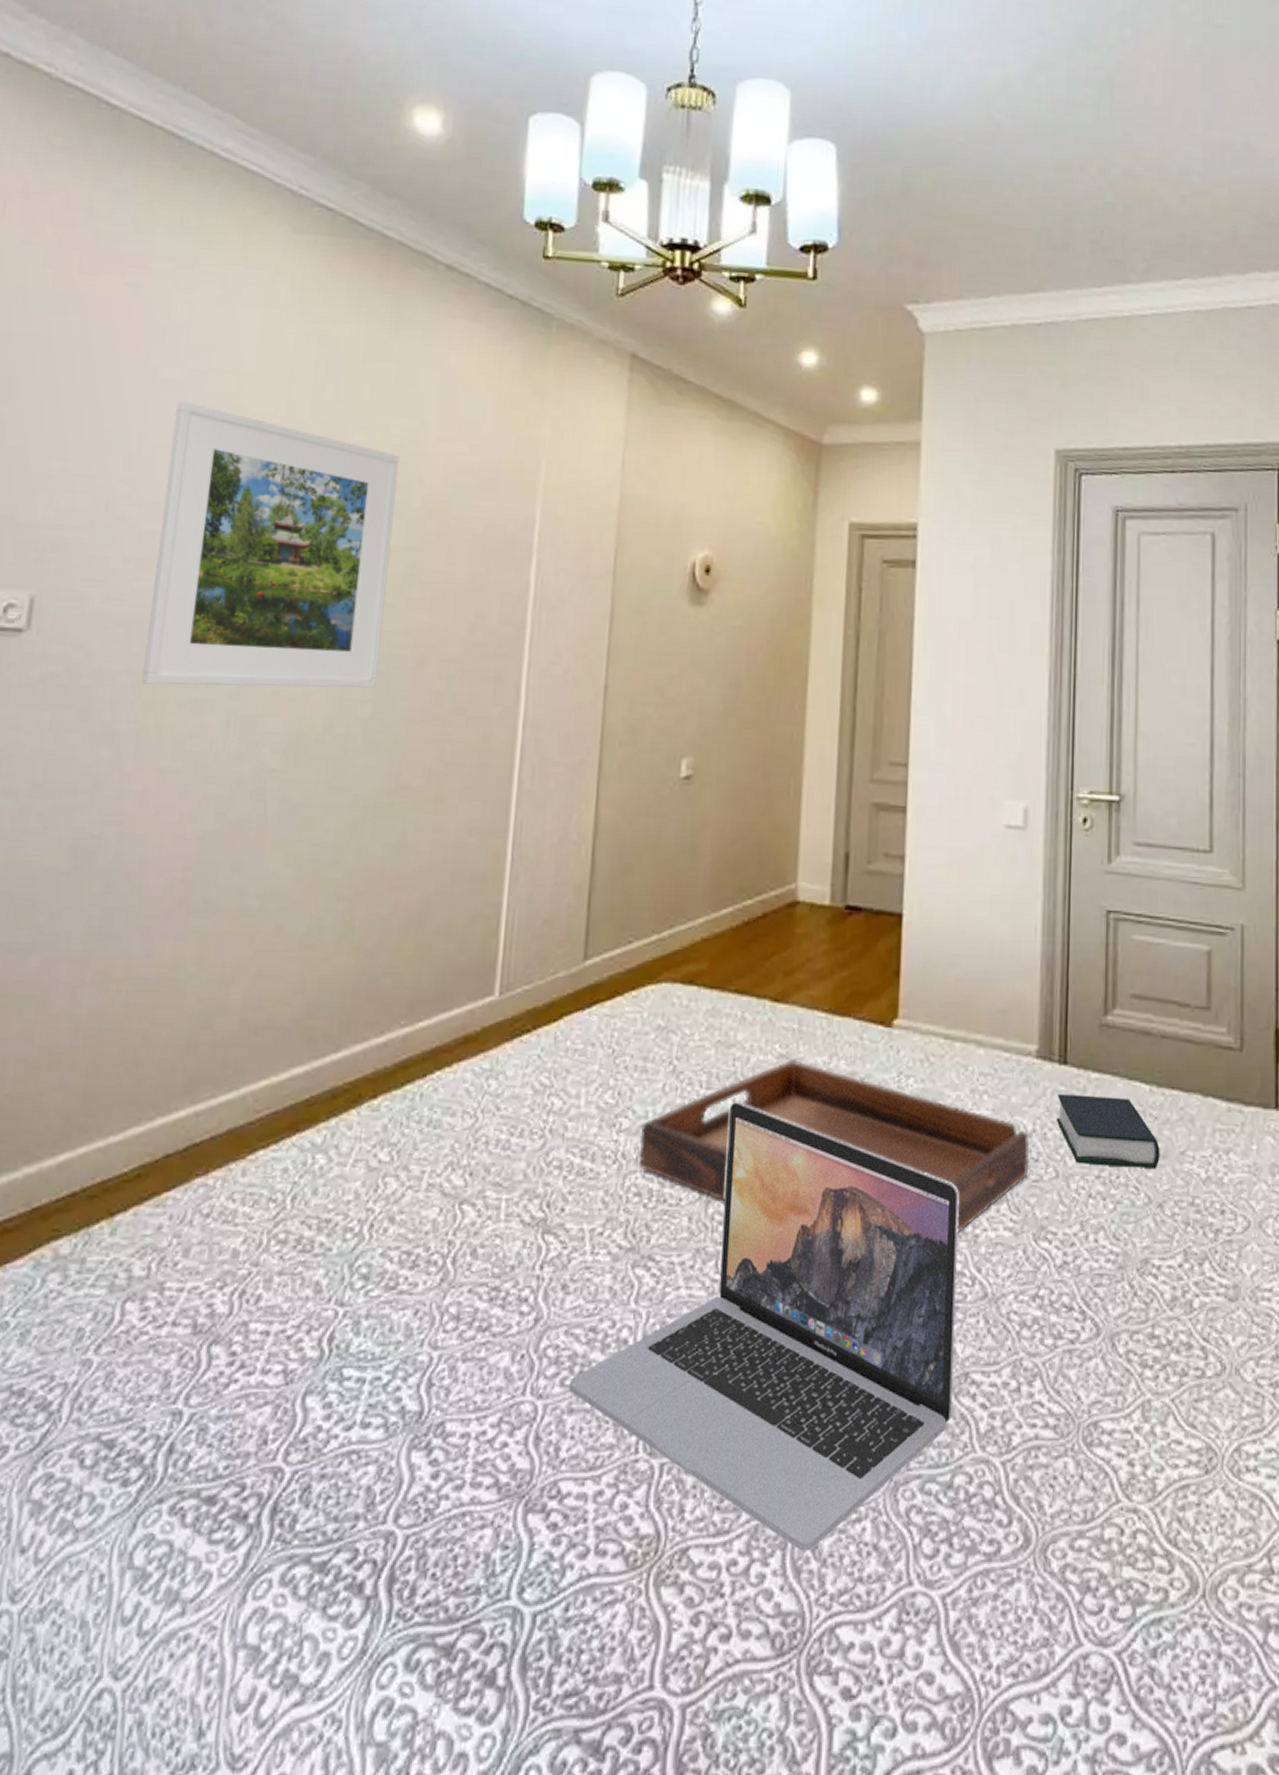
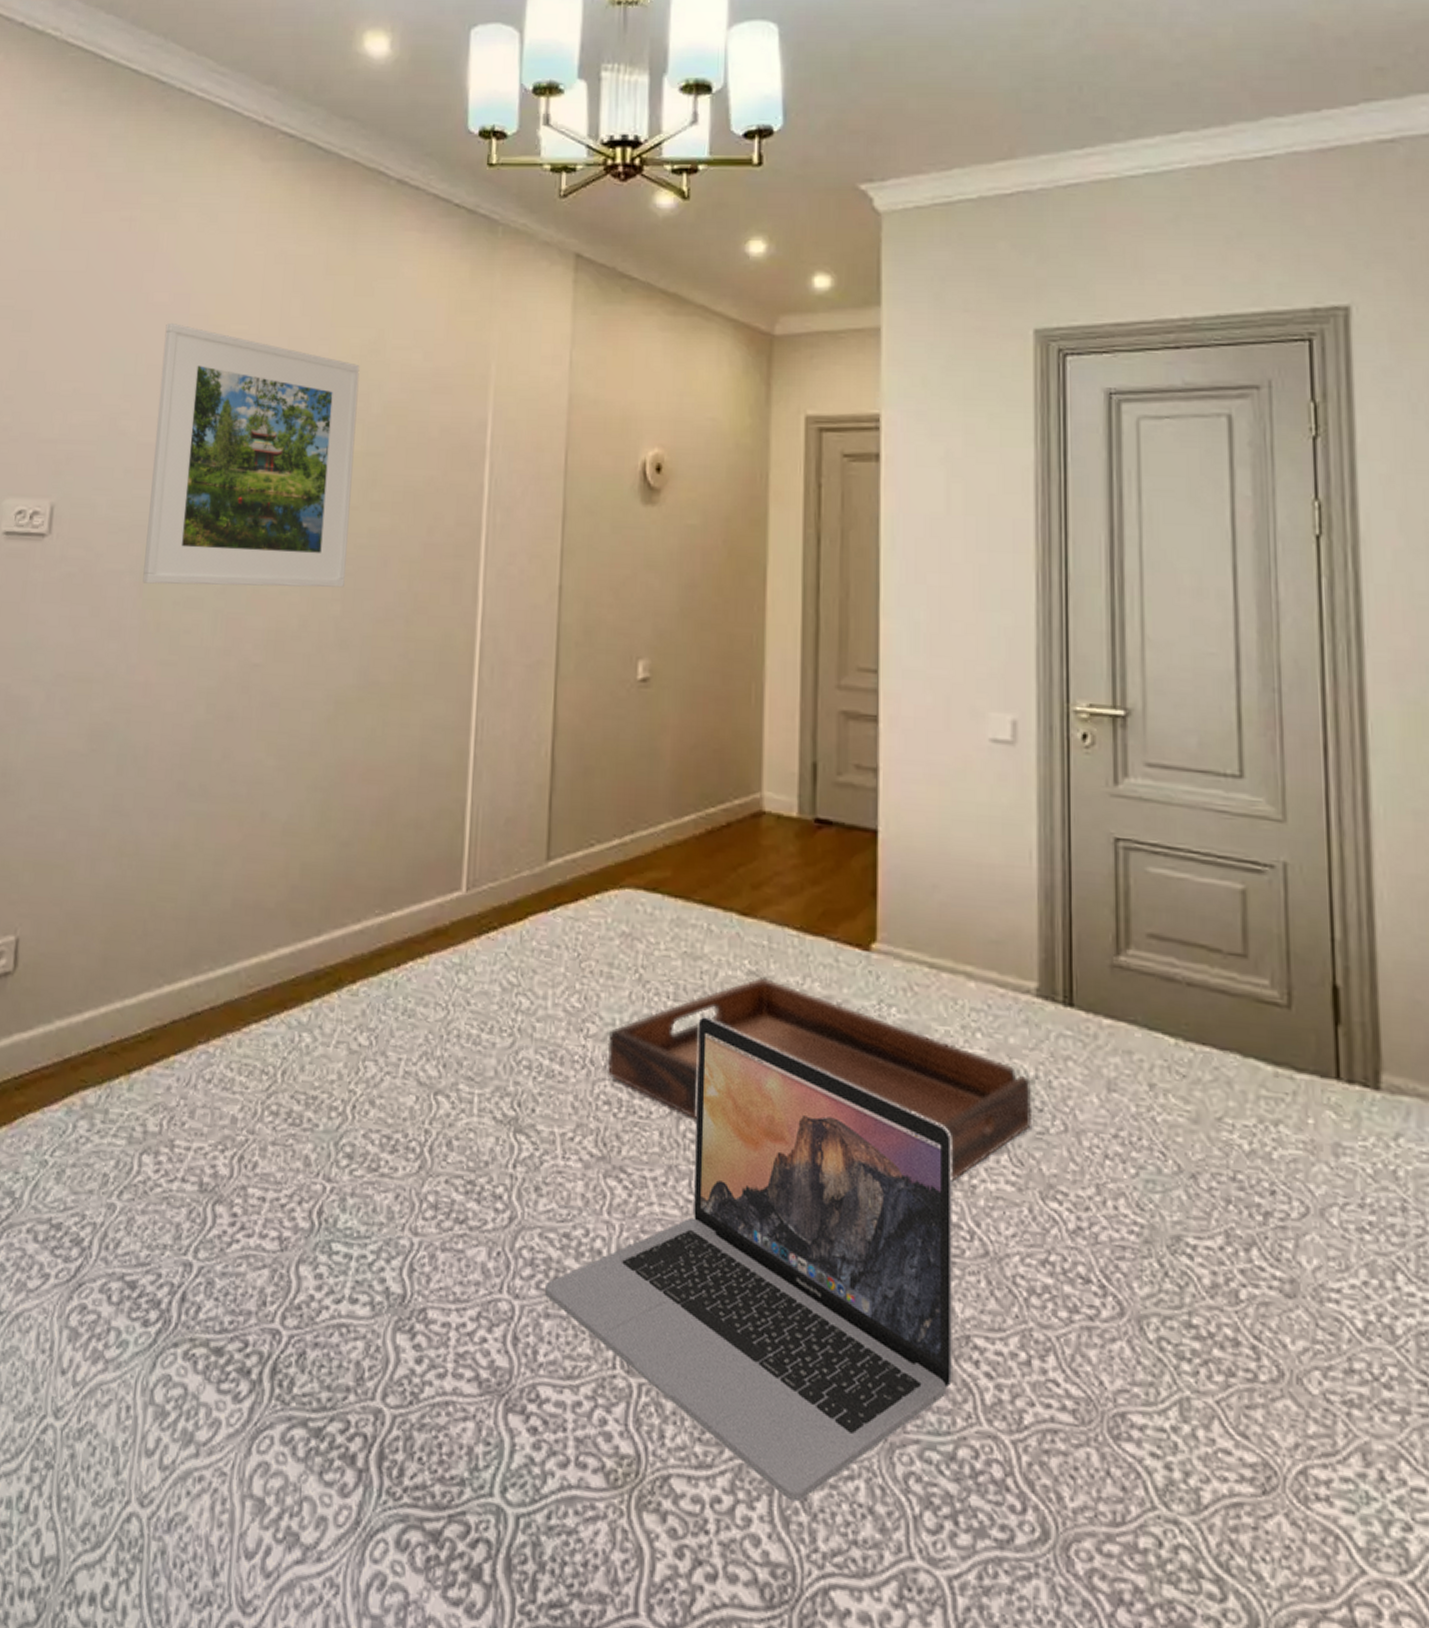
book: present [1056,1094,1160,1170] -> none [1062,1039,1191,1135]

